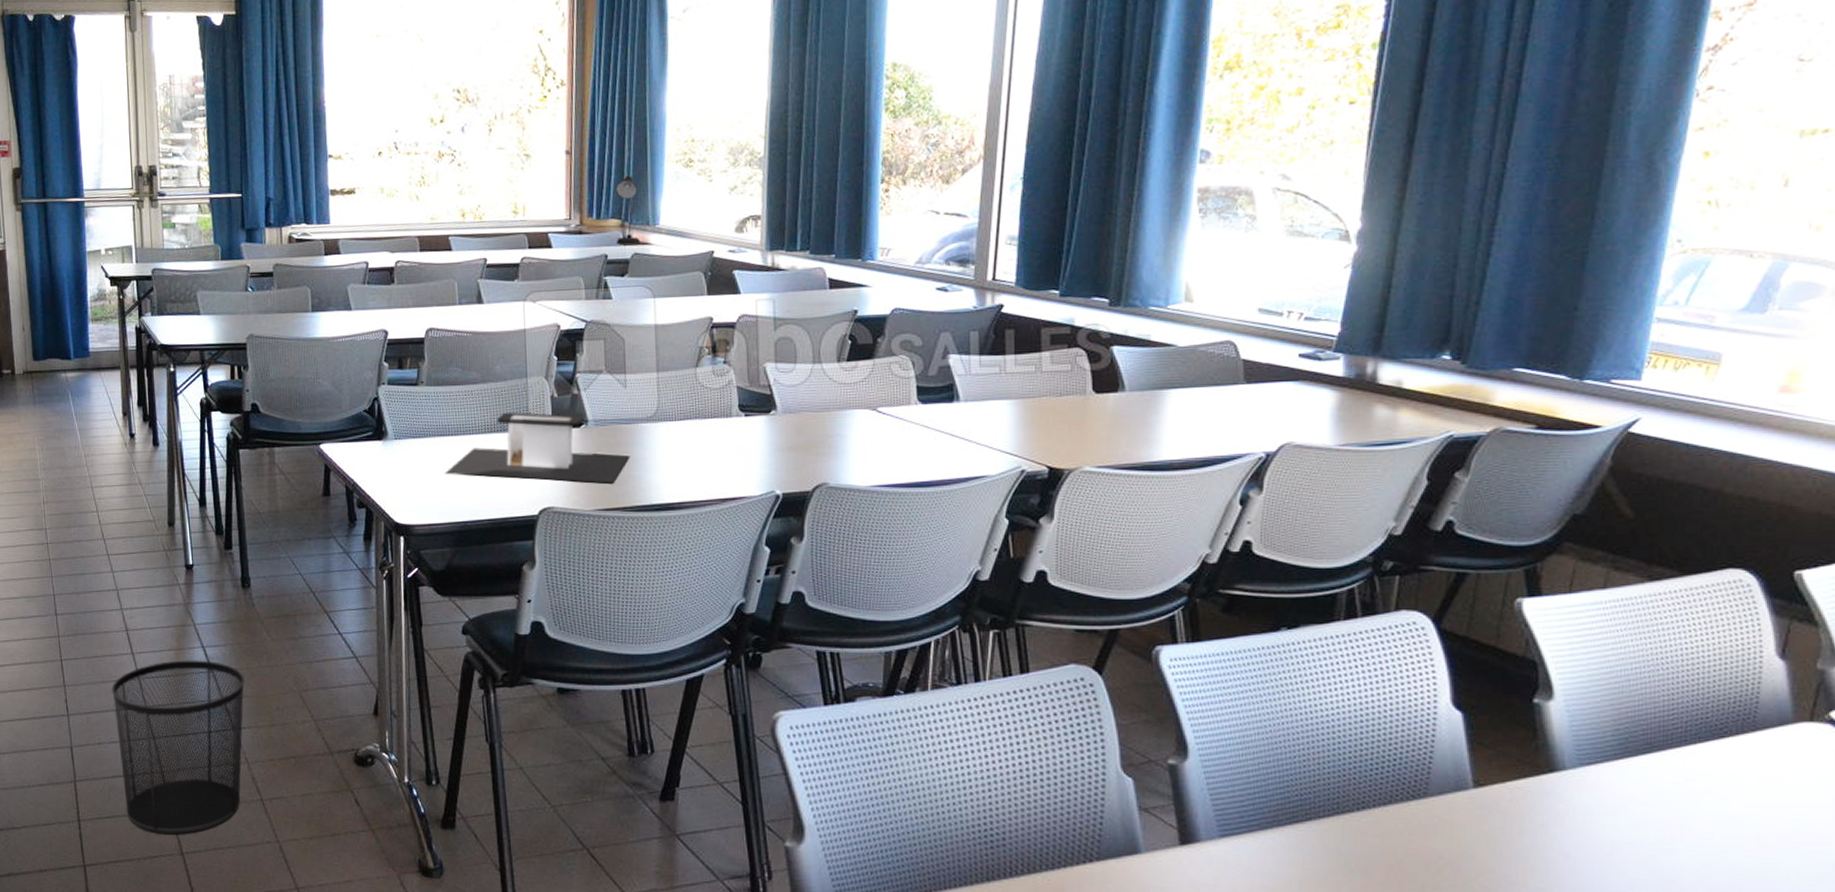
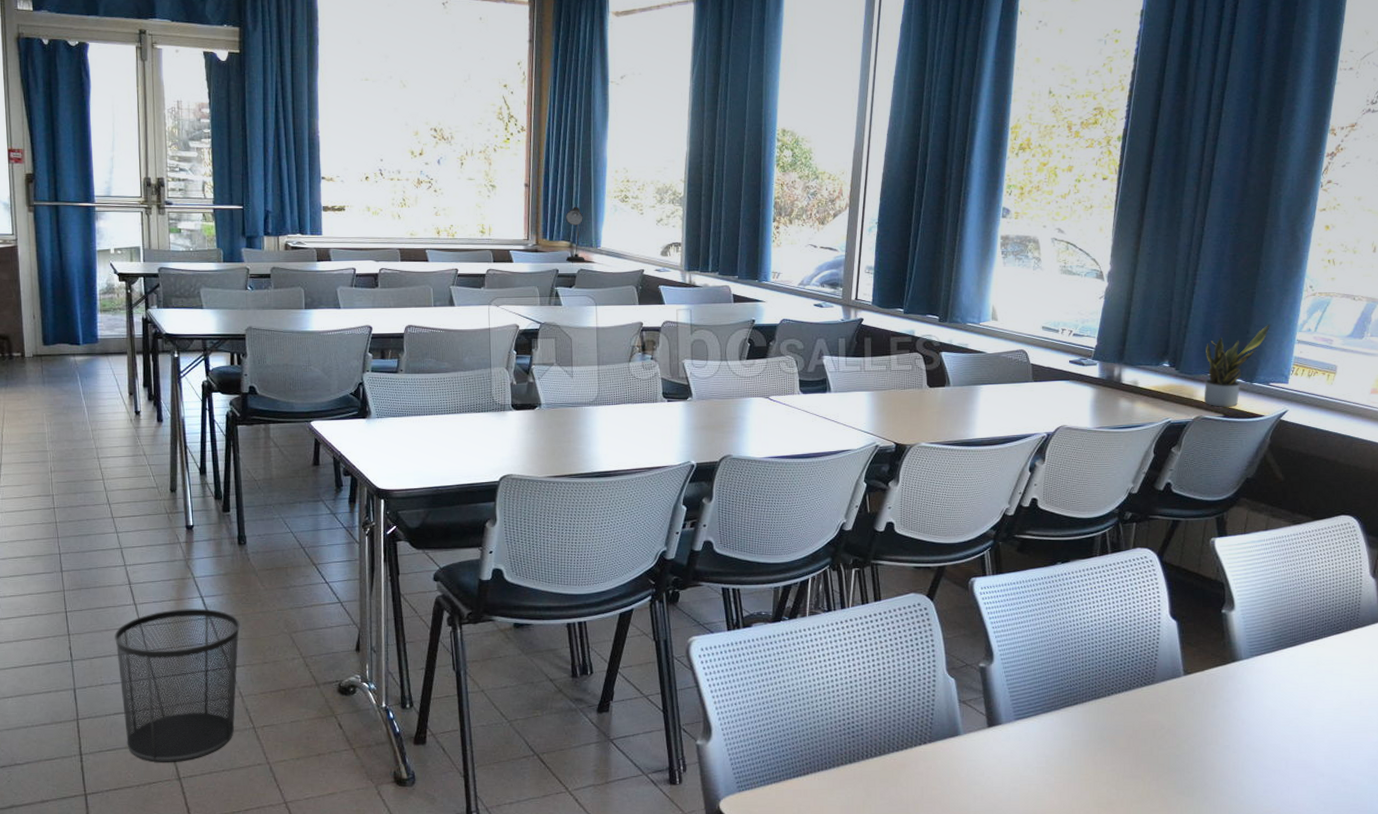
tissue dispenser: present [444,412,630,484] -> none [419,396,576,455]
potted plant: none [1505,296,1612,415] -> present [1203,324,1270,407]

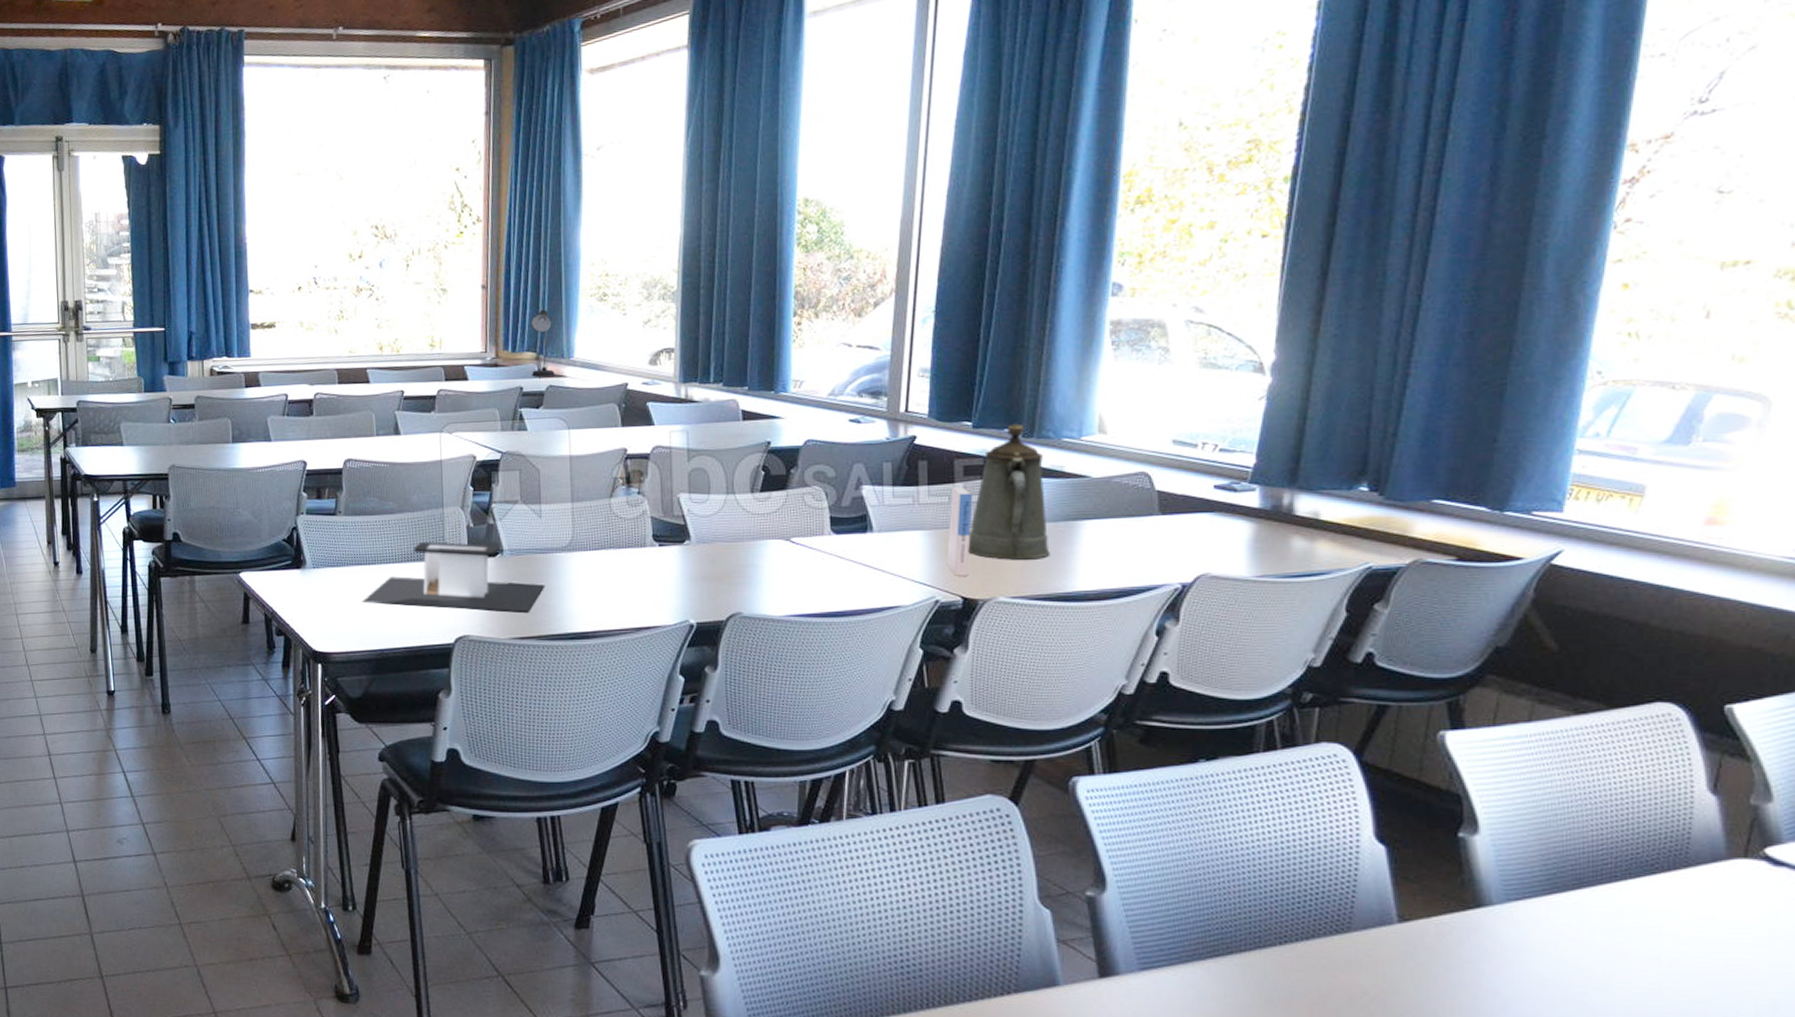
waste bin: present [114,608,240,762] -> none [34,785,165,958]
tissue dispenser: none [419,396,576,455] -> present [361,541,545,612]
book: none [884,358,904,427] -> present [947,486,973,576]
coffee pot: none [900,311,957,415] -> present [968,423,1050,560]
potted plant: present [1203,324,1270,407] -> none [1424,427,1532,547]

